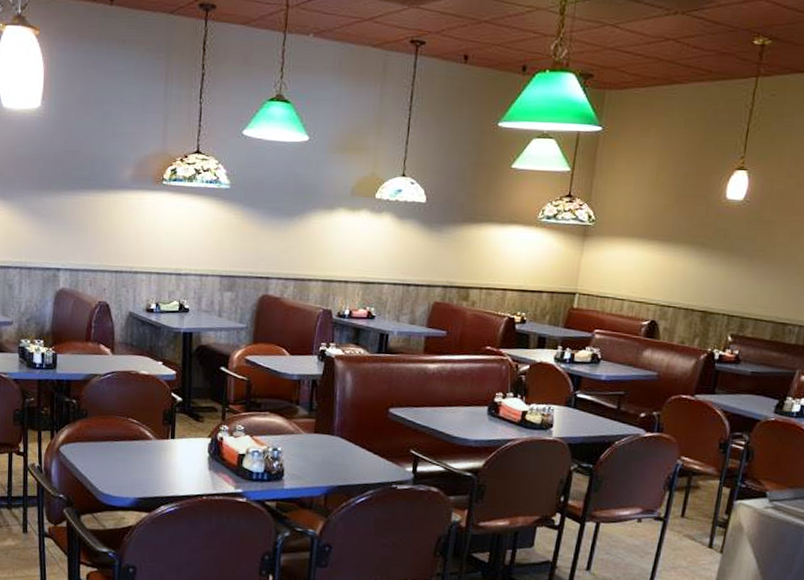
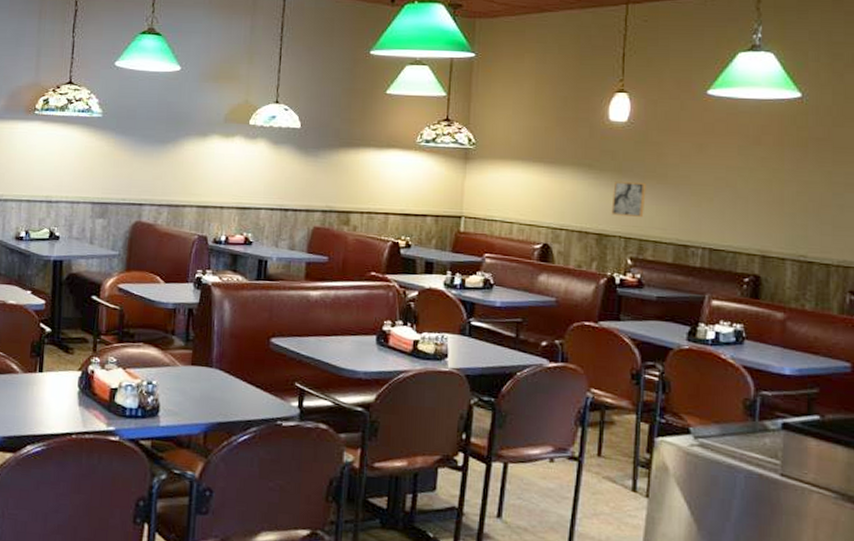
wall art: none [718,259,754,296] -> present [611,181,646,218]

